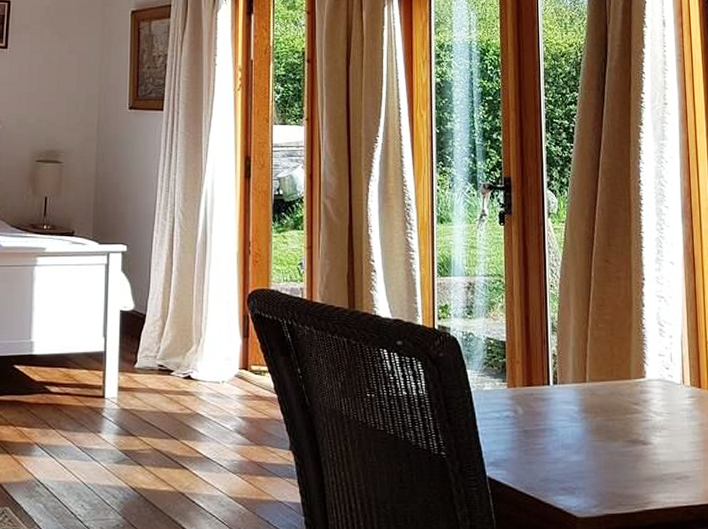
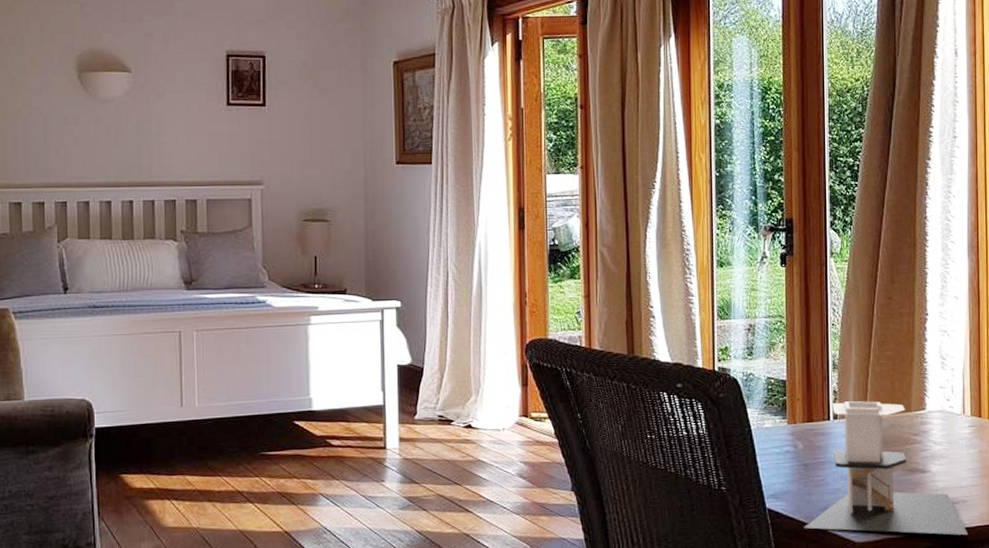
architectural model: none [524,365,693,513] -> present [803,400,969,535]

